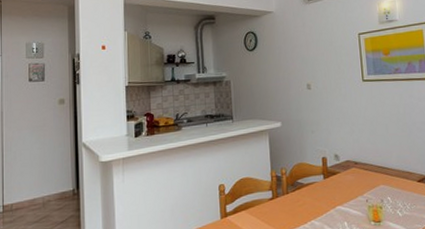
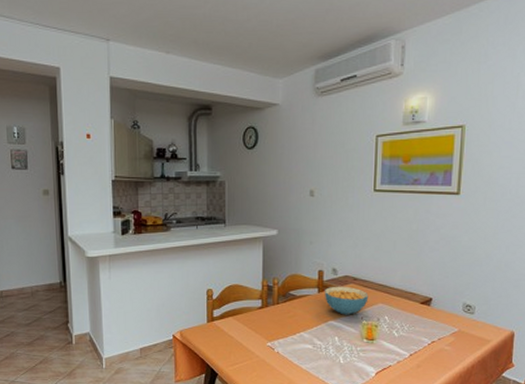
cereal bowl: none [329,170,371,199] -> present [324,286,369,315]

